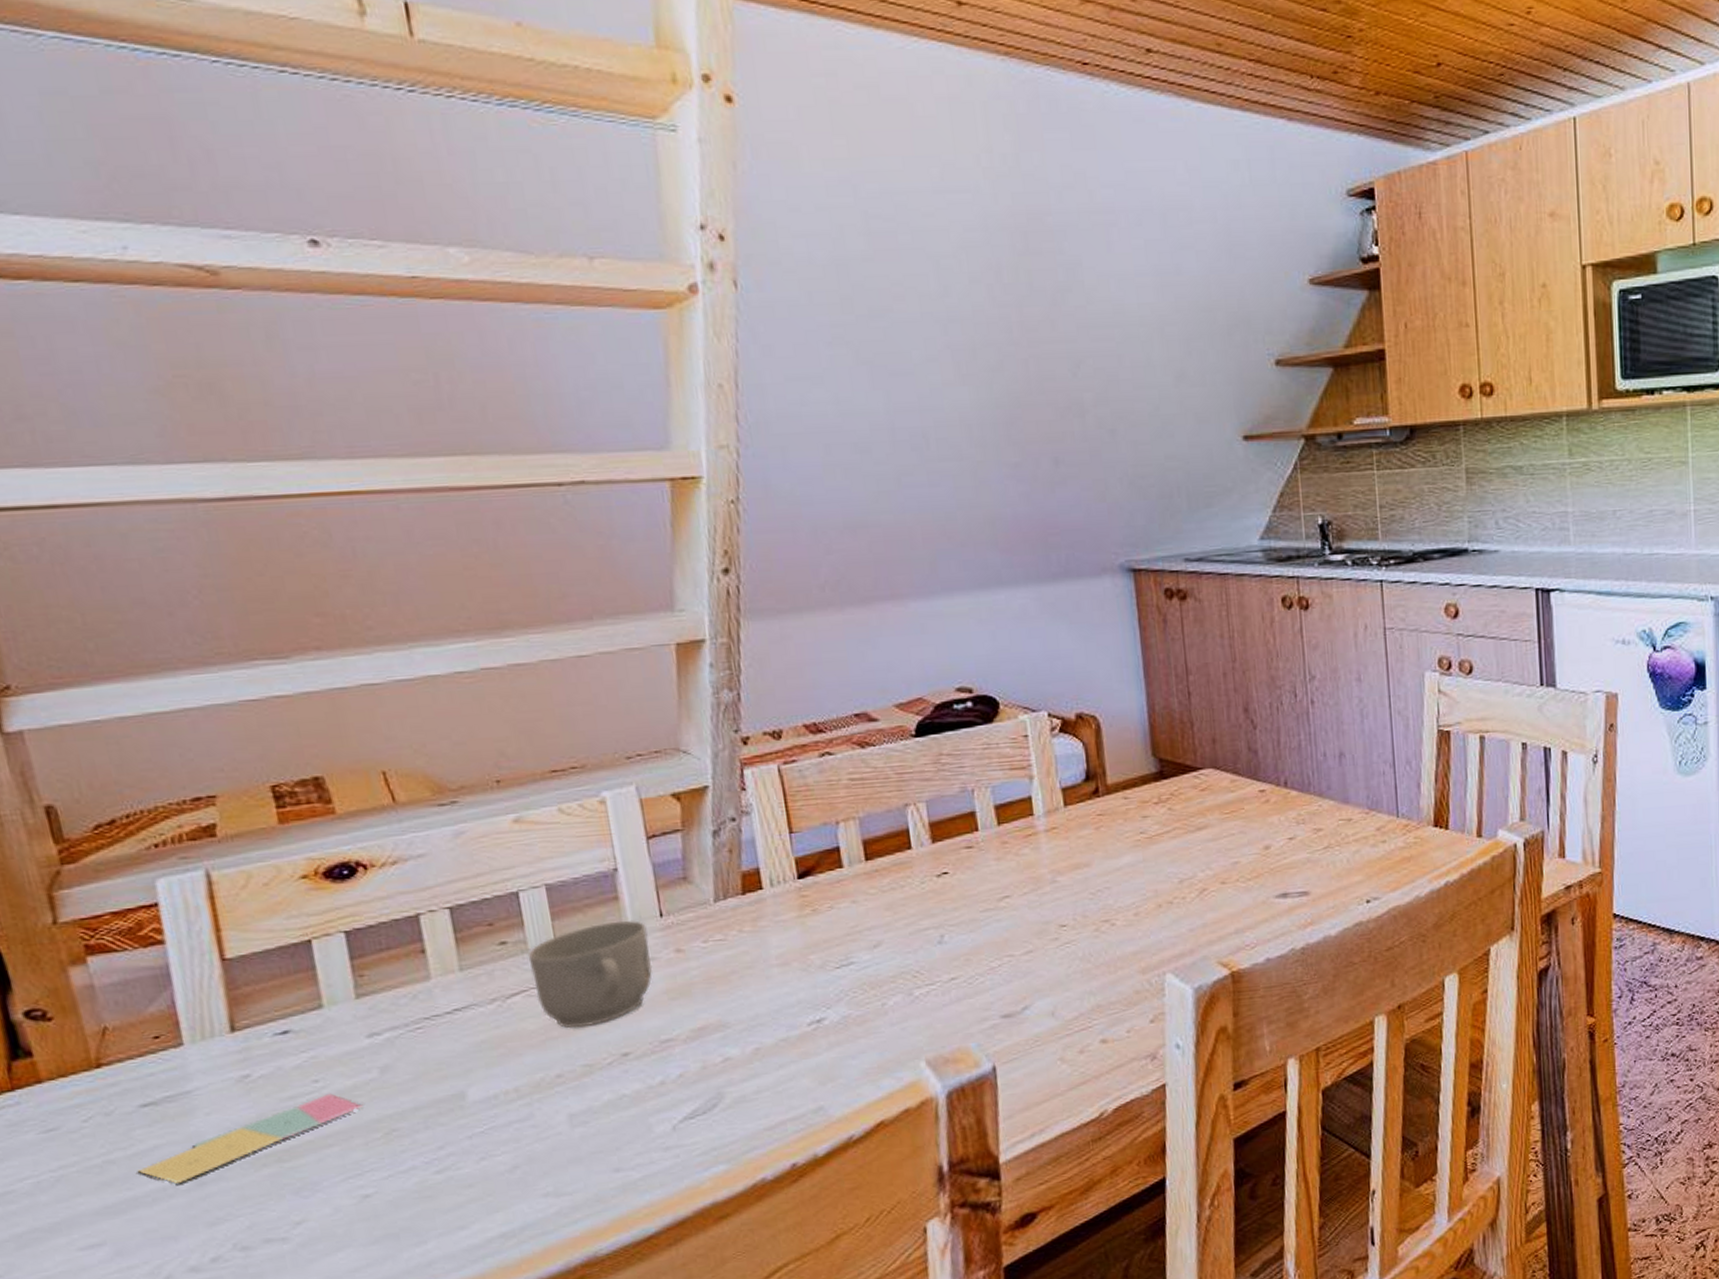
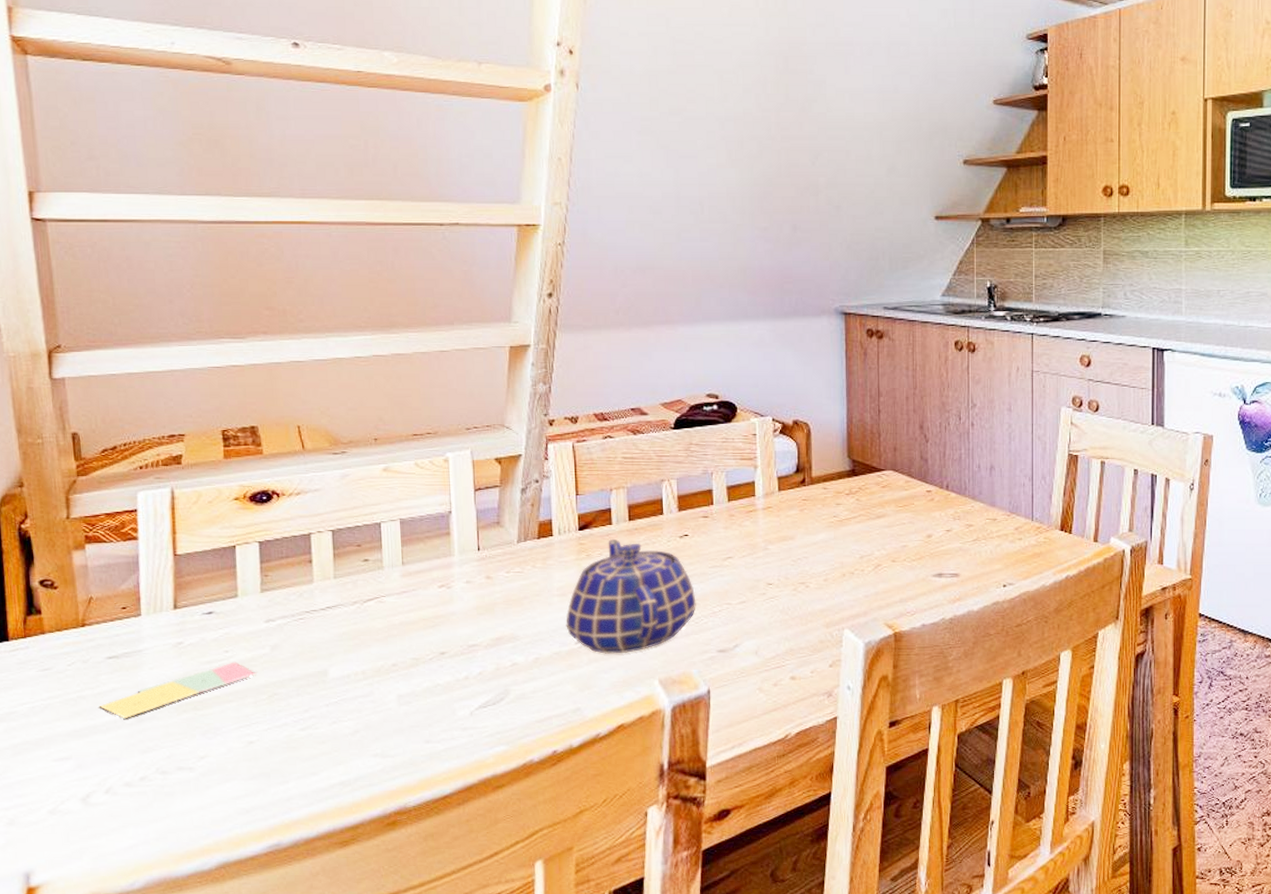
mug: present [528,919,653,1029] -> none [383,551,469,630]
teapot: none [792,886,968,1035] -> present [566,539,696,654]

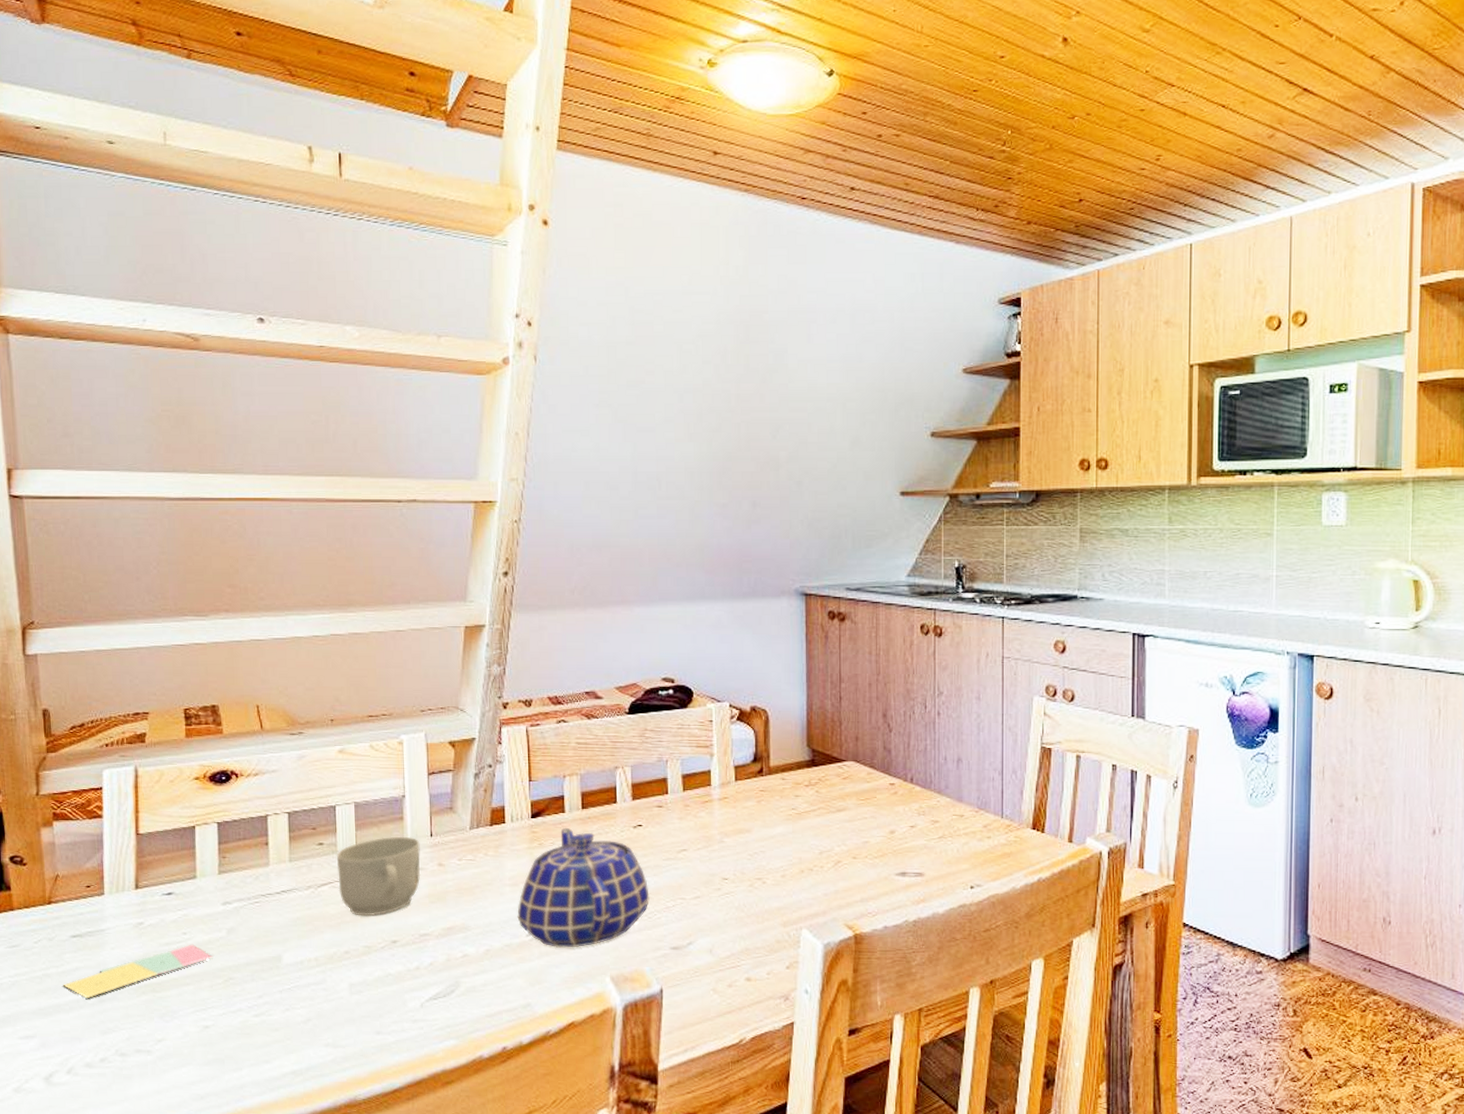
mug: none [383,551,469,630] -> present [336,836,421,916]

